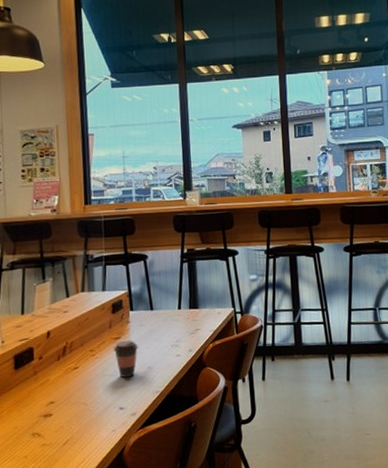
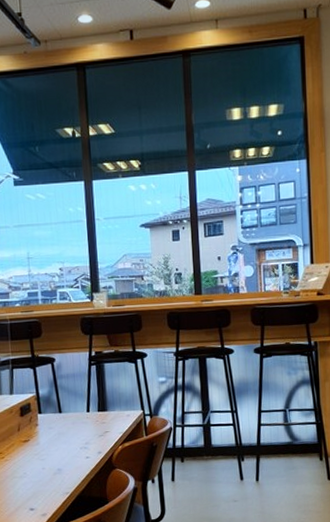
coffee cup: present [113,340,139,378] -> none [22,443,48,479]

